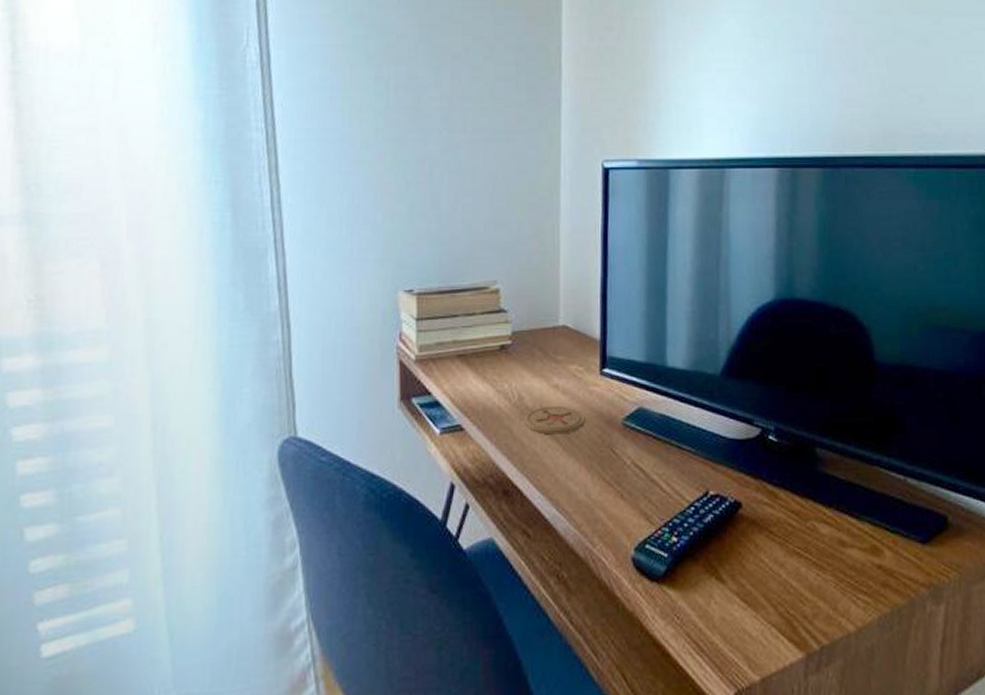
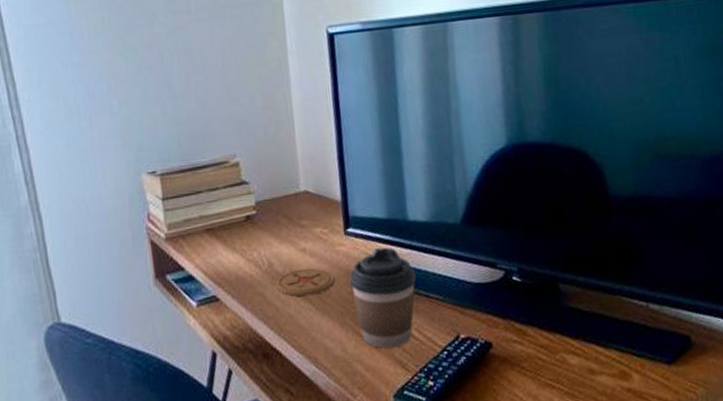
coffee cup: none [600,392,670,497] -> present [348,247,417,349]

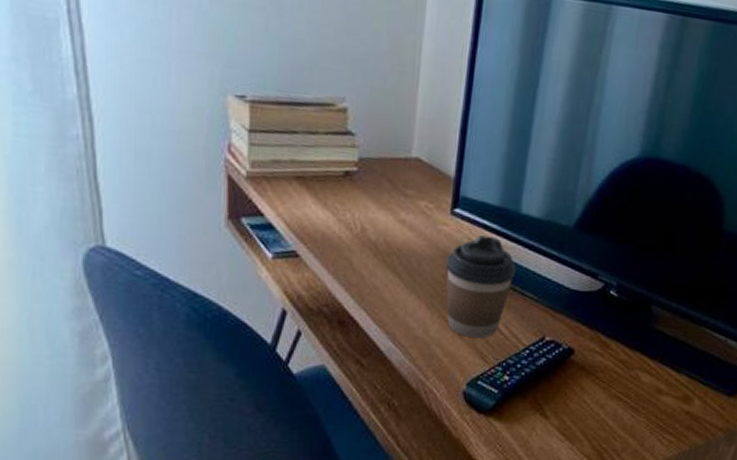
coaster: present [276,268,335,297] -> none [366,240,431,271]

